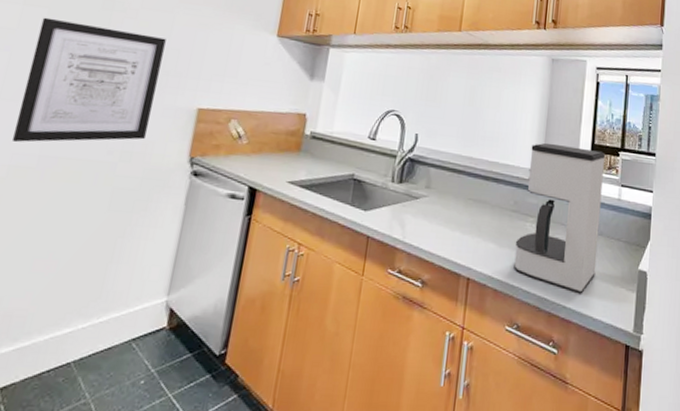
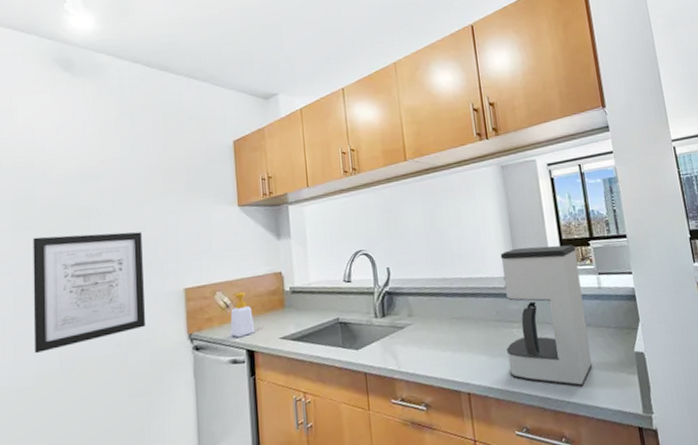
soap bottle: none [236,124,265,173] -> present [230,291,255,338]

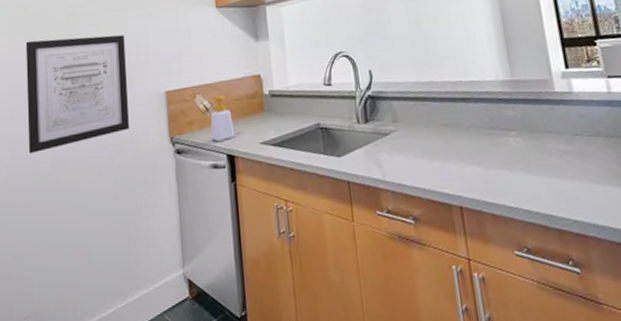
coffee maker: present [500,245,593,387] -> none [493,44,603,205]

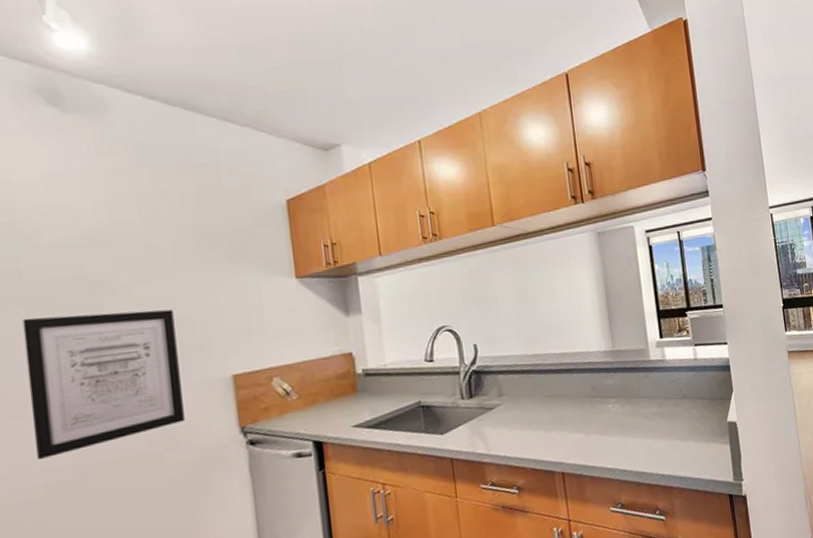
soap bottle: present [210,95,235,142] -> none [292,376,323,429]

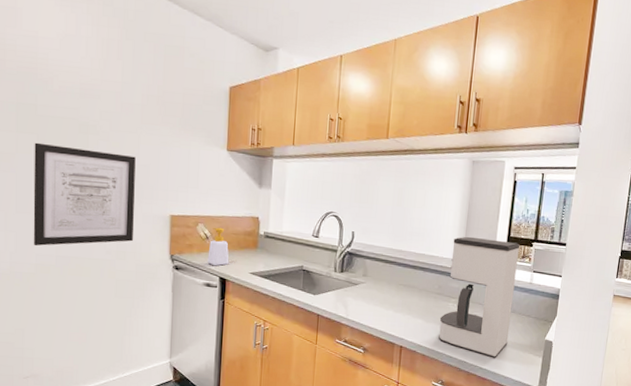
soap bottle: none [292,376,323,429] -> present [207,227,229,266]
coffee maker: none [596,316,687,460] -> present [438,236,520,358]

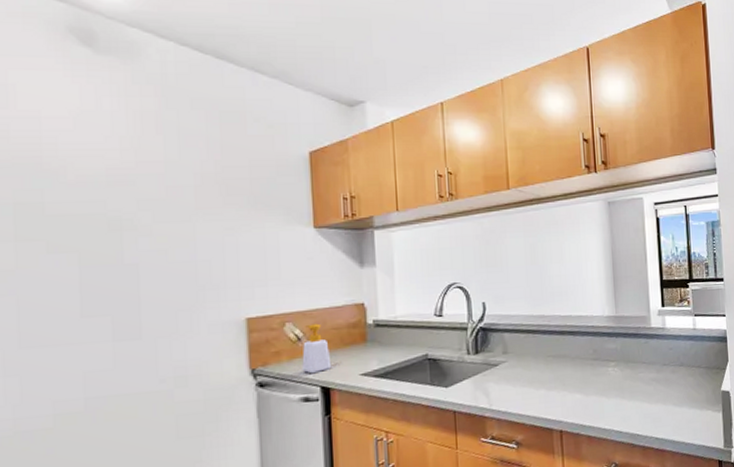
wall art: present [33,142,136,246] -> none [43,250,198,391]
coffee maker: present [438,236,520,358] -> none [600,286,682,424]

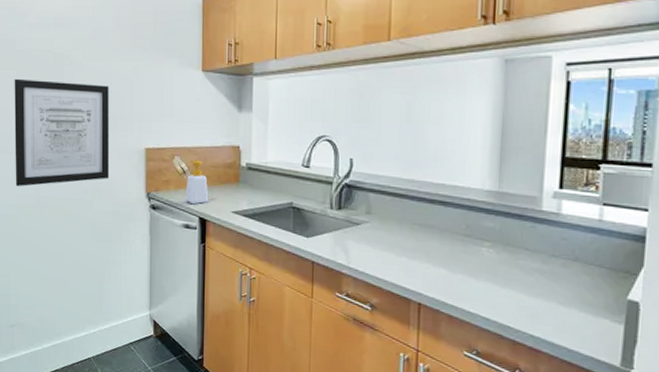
wall art: none [43,250,198,391] -> present [14,78,110,187]

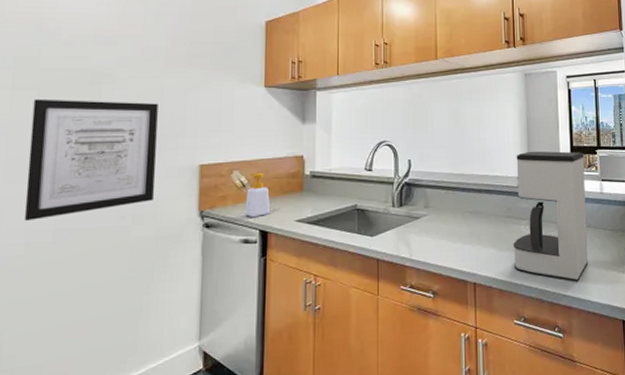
coffee maker: none [469,159,580,324] -> present [513,151,589,282]

